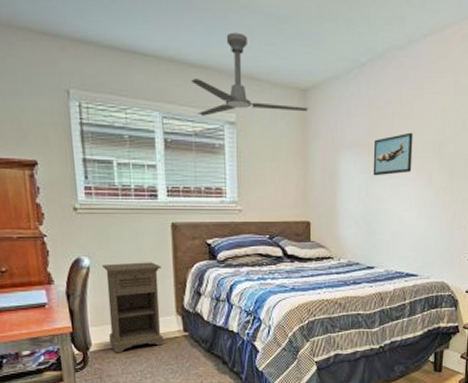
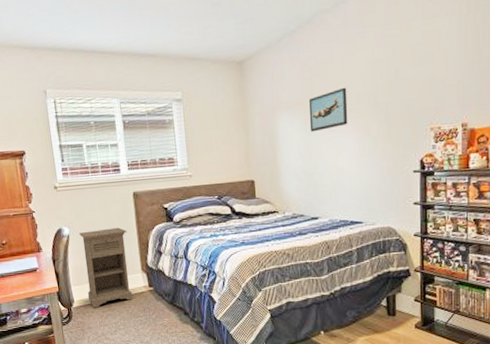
ceiling fan: present [191,32,309,116] -> none [142,21,246,97]

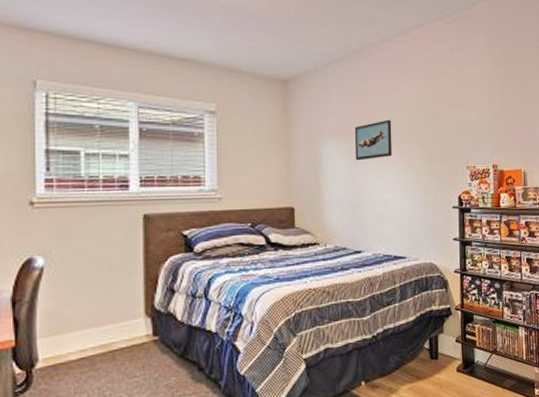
nightstand: present [79,227,133,308] -> none [60,258,130,368]

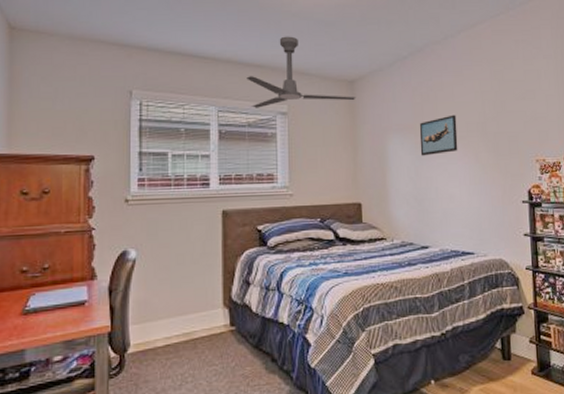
ceiling fan: none [170,29,290,106] -> present [246,36,357,108]

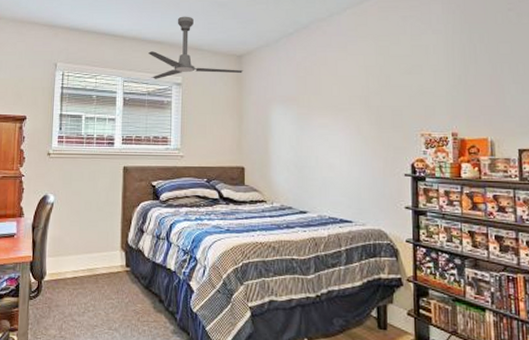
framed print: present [419,114,458,156] -> none [302,88,340,126]

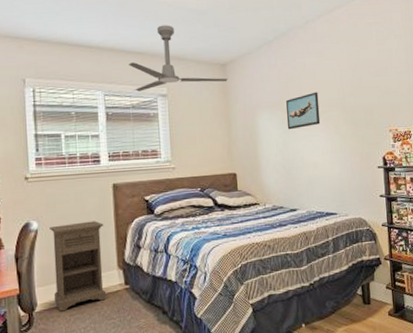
nightstand: none [61,200,112,284] -> present [50,221,107,312]
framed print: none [302,88,340,126] -> present [286,92,321,130]

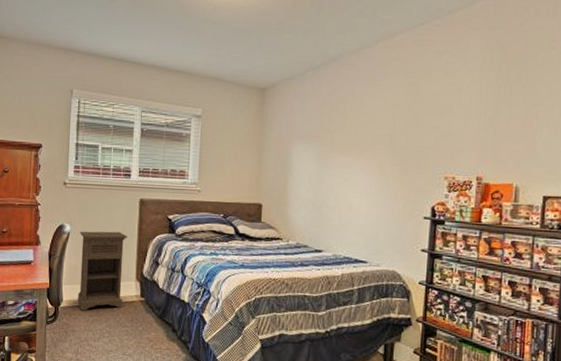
ceiling fan: present [129,25,229,92] -> none [168,44,266,110]
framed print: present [286,92,321,130] -> none [323,126,364,165]

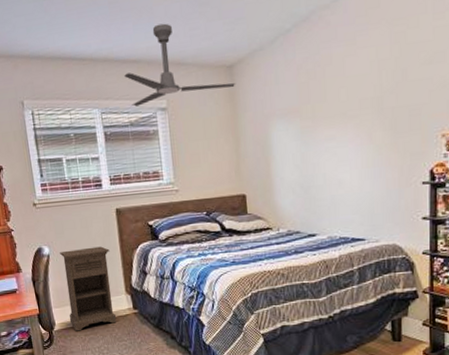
ceiling fan: none [168,44,266,110] -> present [124,23,236,107]

